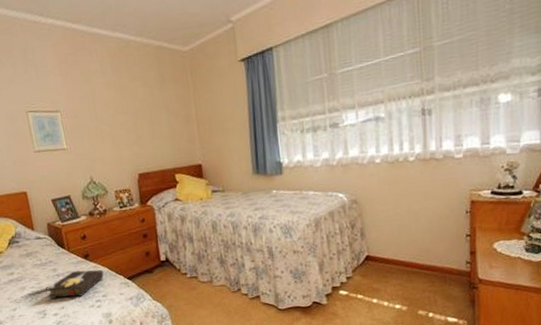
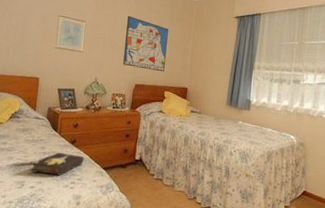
wall art: none [108,90,169,154] -> present [123,15,169,72]

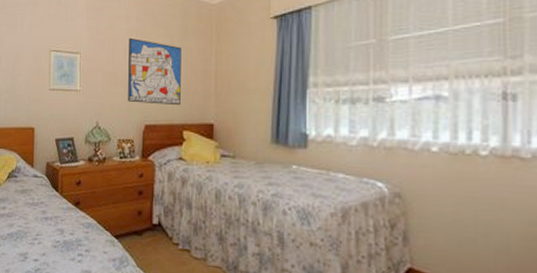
hardback book: present [30,152,84,176] -> none [32,216,91,246]

